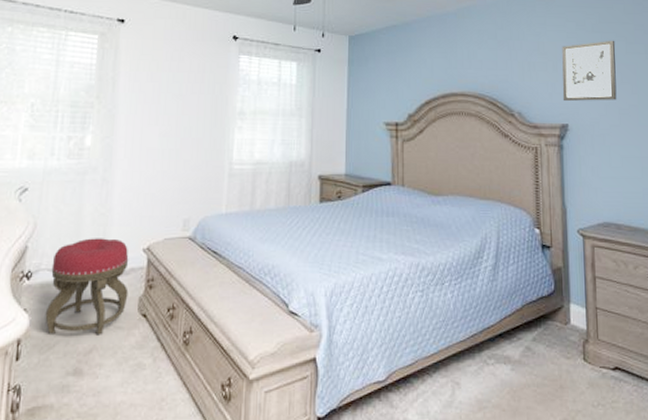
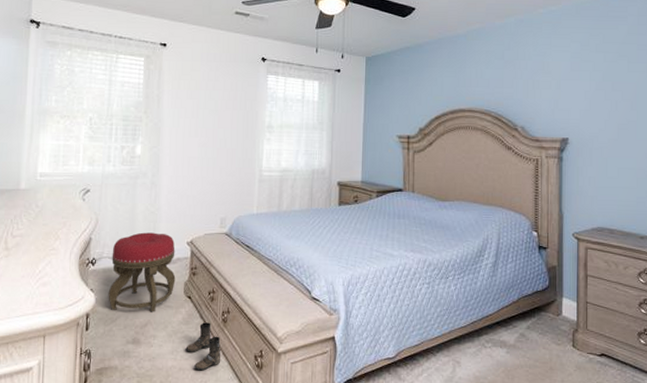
boots: none [138,345,182,406] -> present [185,322,221,371]
wall art: present [562,40,617,102] -> none [564,59,618,117]

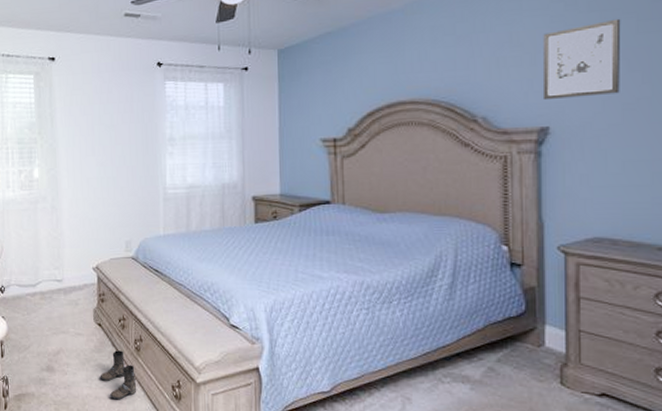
stool: present [108,232,176,312] -> none [19,258,84,340]
wall art: none [564,59,618,117] -> present [542,18,621,101]

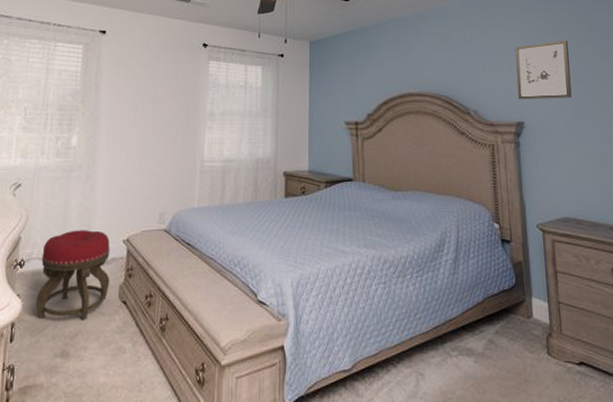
stool: none [19,258,84,340] -> present [36,230,110,320]
boots: present [100,350,137,400] -> none [119,331,159,388]

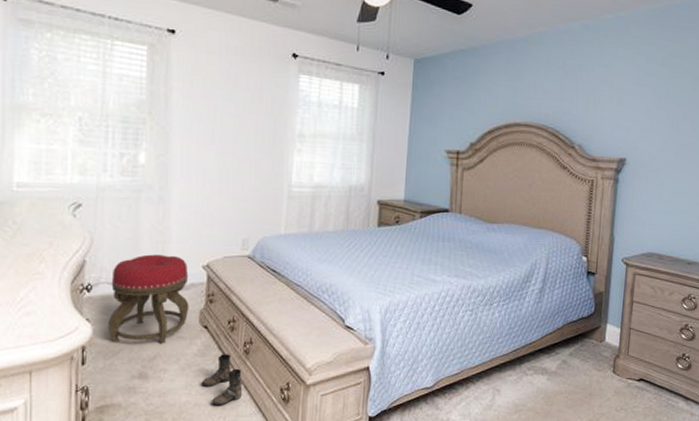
boots: none [119,331,159,388] -> present [201,354,243,406]
wall art: present [515,40,572,100] -> none [624,75,683,137]

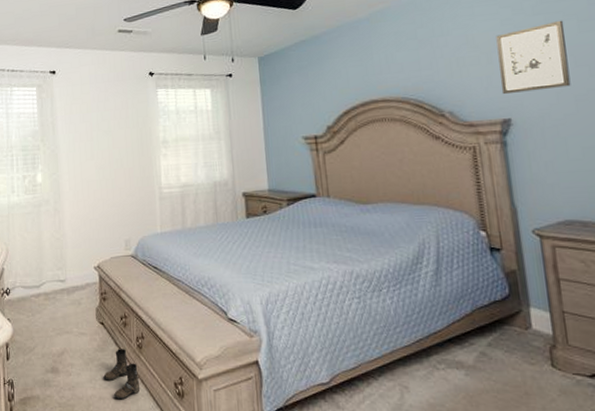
stool: present [108,254,189,344] -> none [24,259,87,340]
wall art: none [624,75,683,137] -> present [496,20,571,95]

